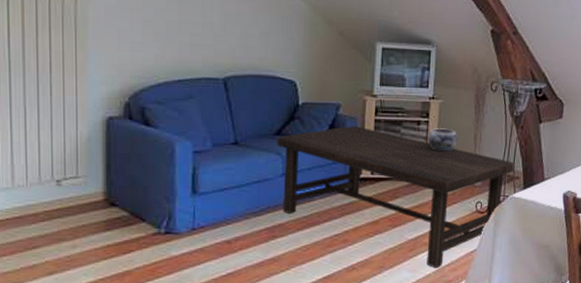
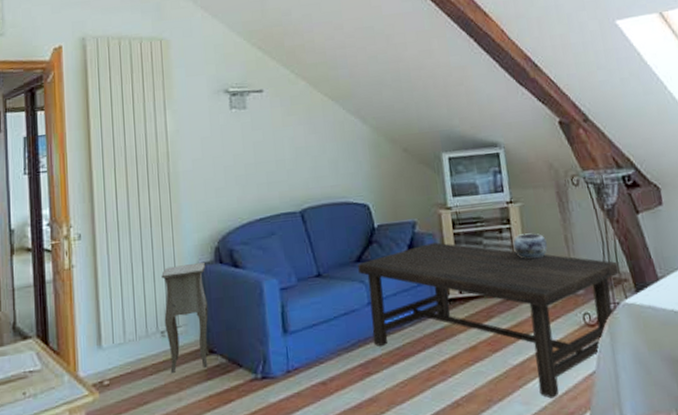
side table: none [60,115,125,221] -> present [161,262,223,373]

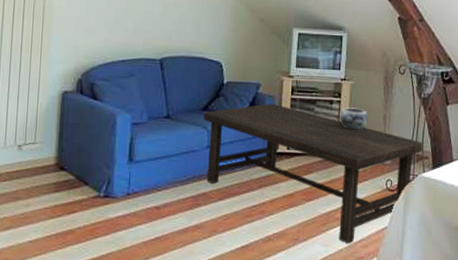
side table: present [161,262,223,373] -> none [22,90,71,182]

